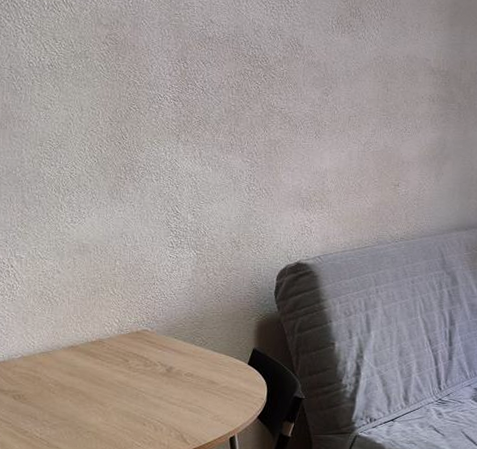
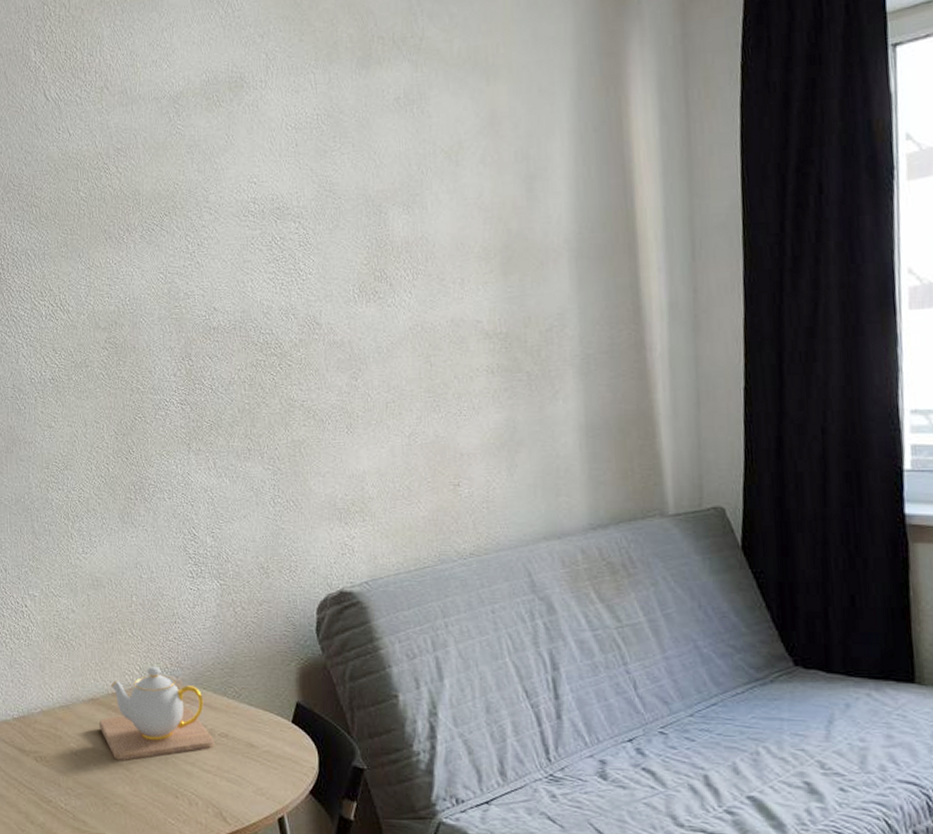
teapot: none [76,319,181,396] -> present [98,665,215,760]

